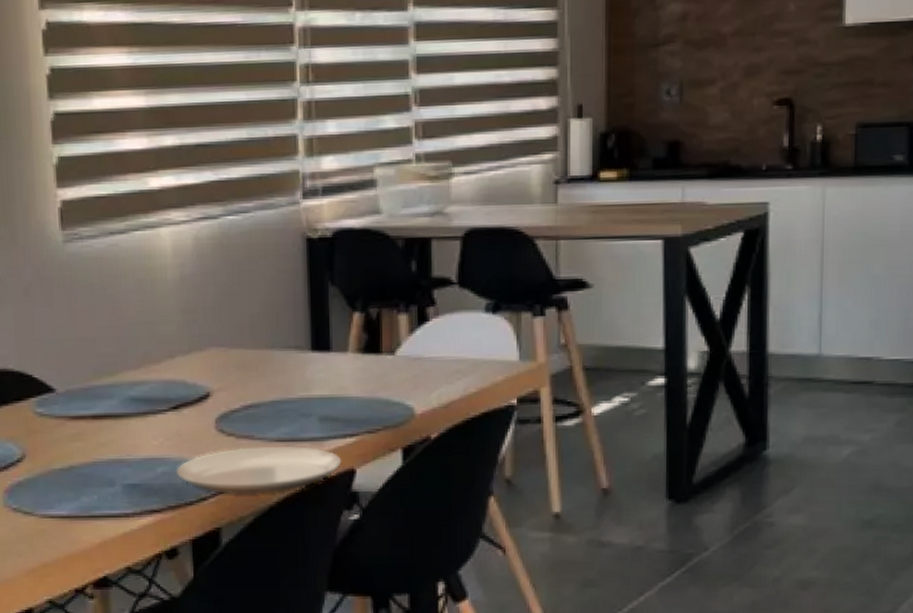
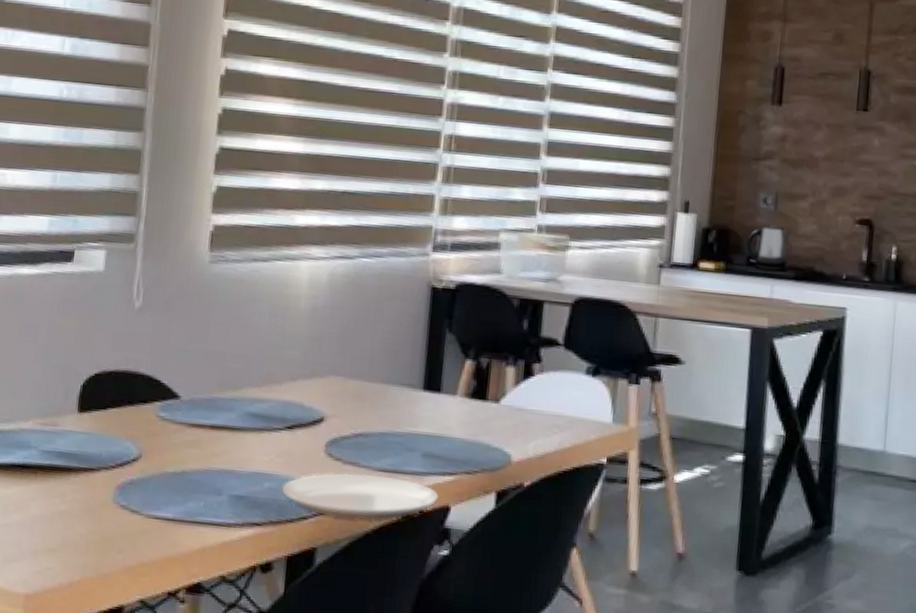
kettle: none [650,119,699,172] -> present [746,225,790,272]

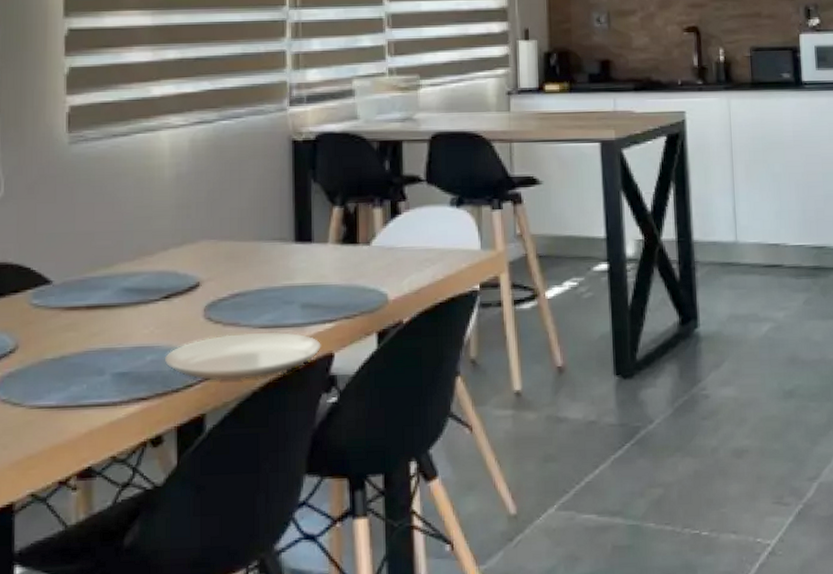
kettle: present [746,225,790,272] -> none [586,42,626,86]

